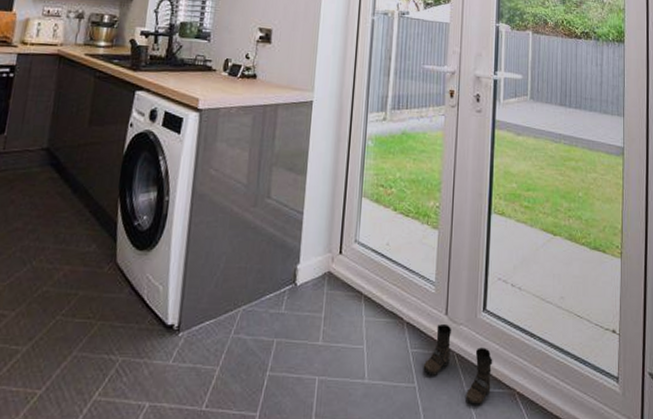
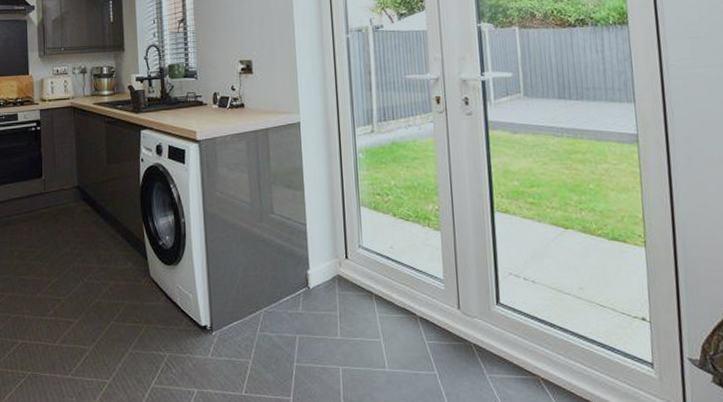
boots: present [423,324,493,407] -> none [441,318,514,392]

